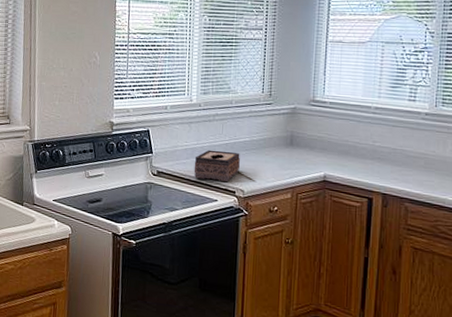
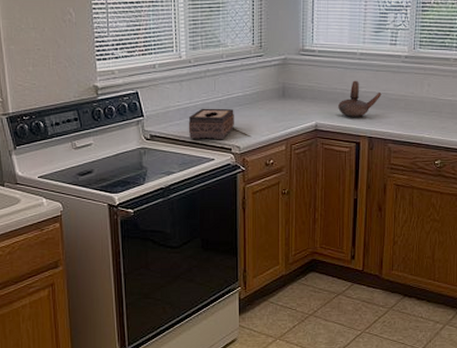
teapot: none [349,134,398,172] -> present [338,80,382,117]

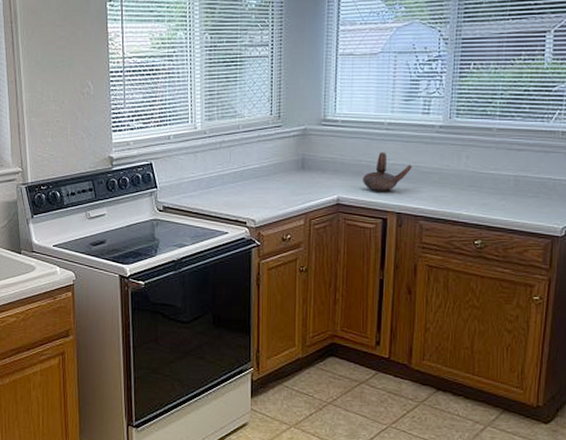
tissue box: present [188,108,234,140] -> none [202,180,250,213]

